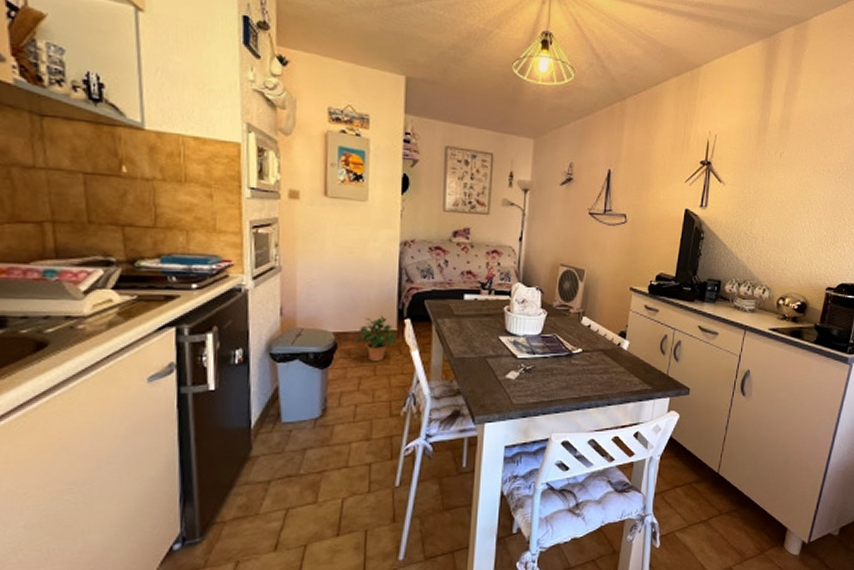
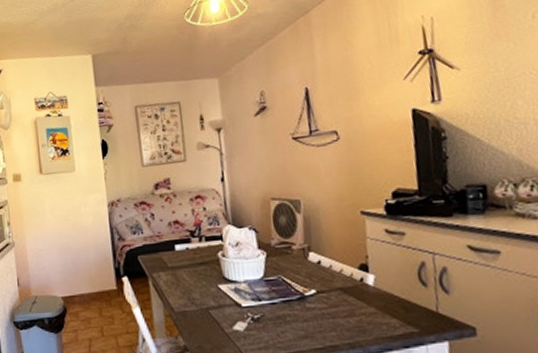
potted plant: present [354,314,397,361] -> none [80,275,119,322]

